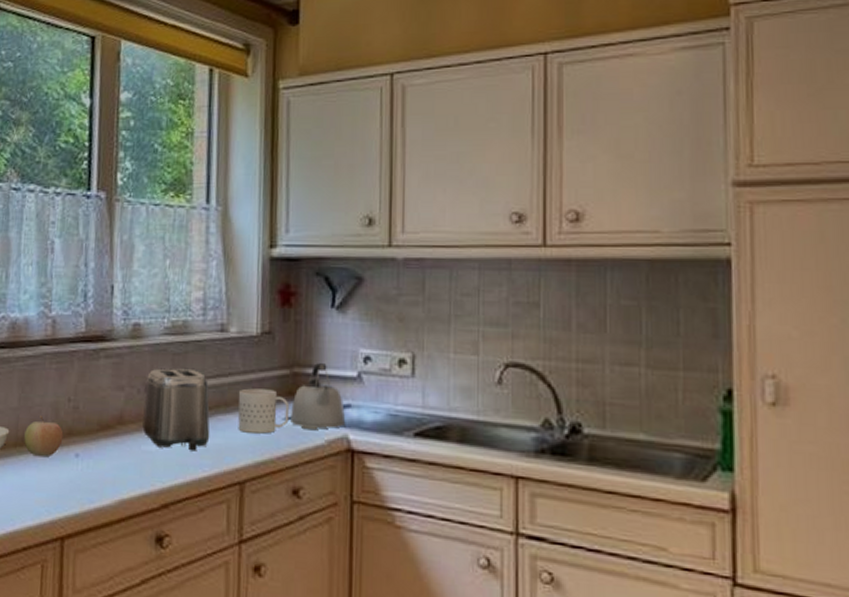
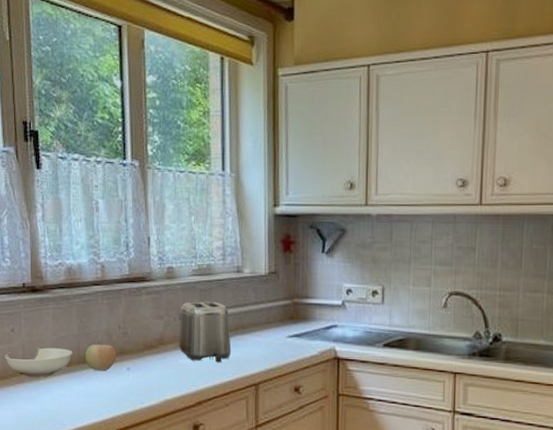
mug: present [238,388,290,434] -> none [252,315,291,348]
kettle: present [289,363,346,431] -> none [291,295,334,345]

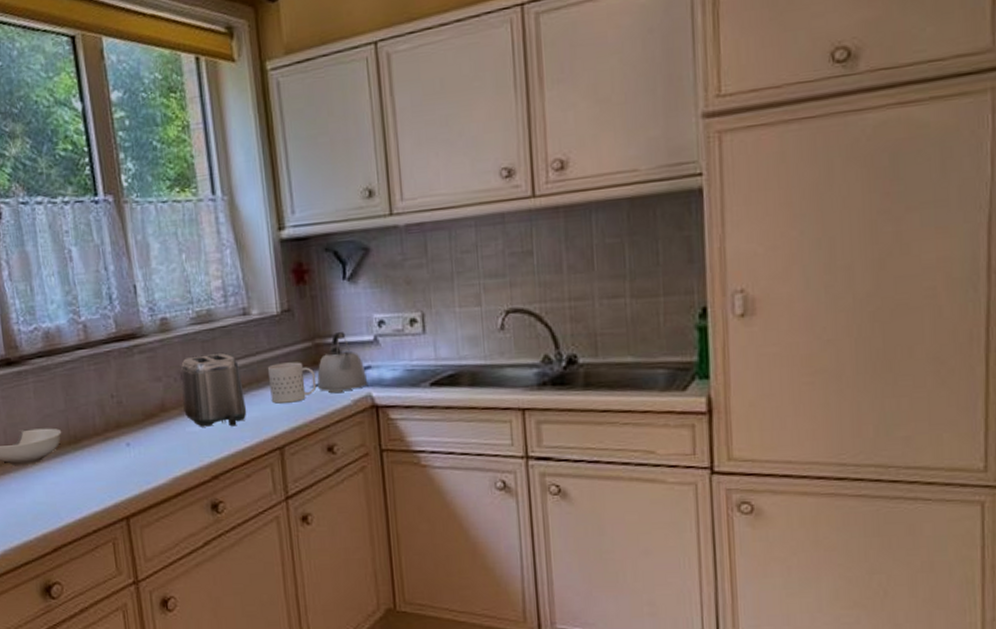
fruit: present [85,340,117,371] -> none [76,414,113,451]
mug: none [252,315,291,348] -> present [267,362,317,404]
kettle: none [291,295,334,345] -> present [317,332,368,394]

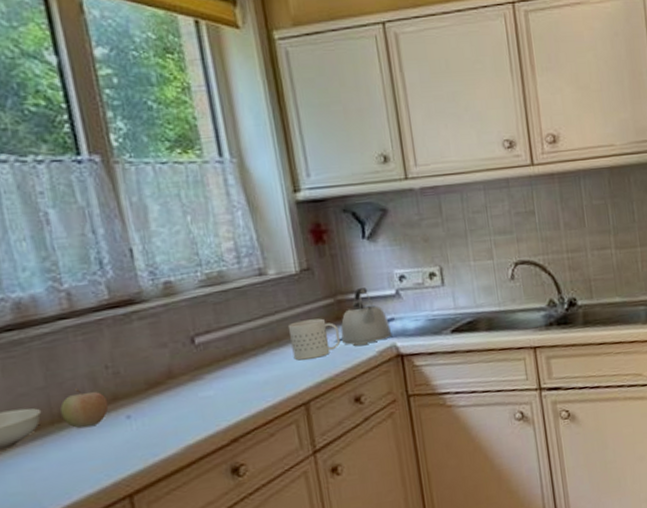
fruit: none [76,414,113,451] -> present [60,389,109,428]
toaster: present [180,353,247,427] -> none [190,314,268,391]

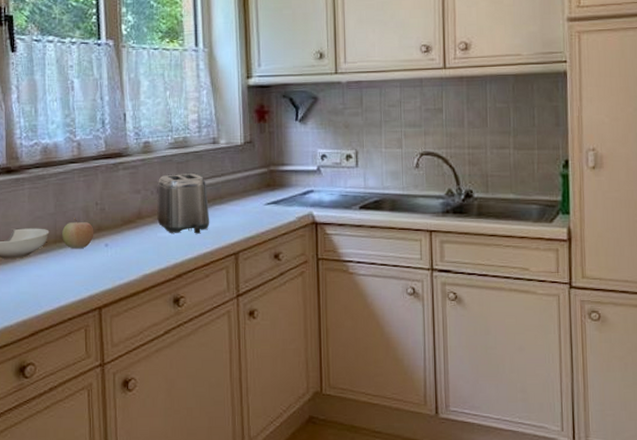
toaster: none [190,314,268,391] -> present [157,173,210,234]
mug: present [287,318,341,361] -> none [229,184,269,217]
kettle: present [340,288,393,347] -> none [269,162,311,211]

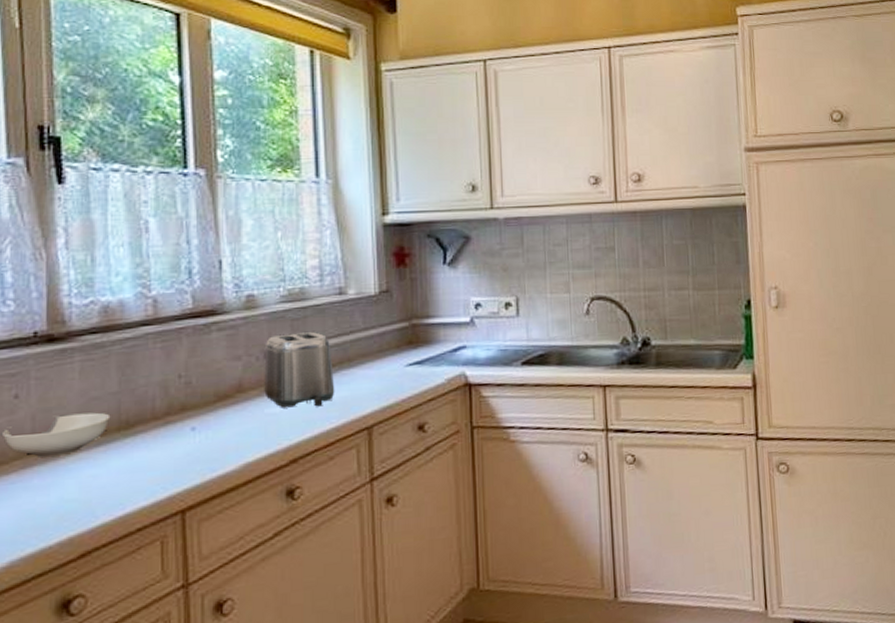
fruit: present [62,218,94,249] -> none [129,396,176,437]

